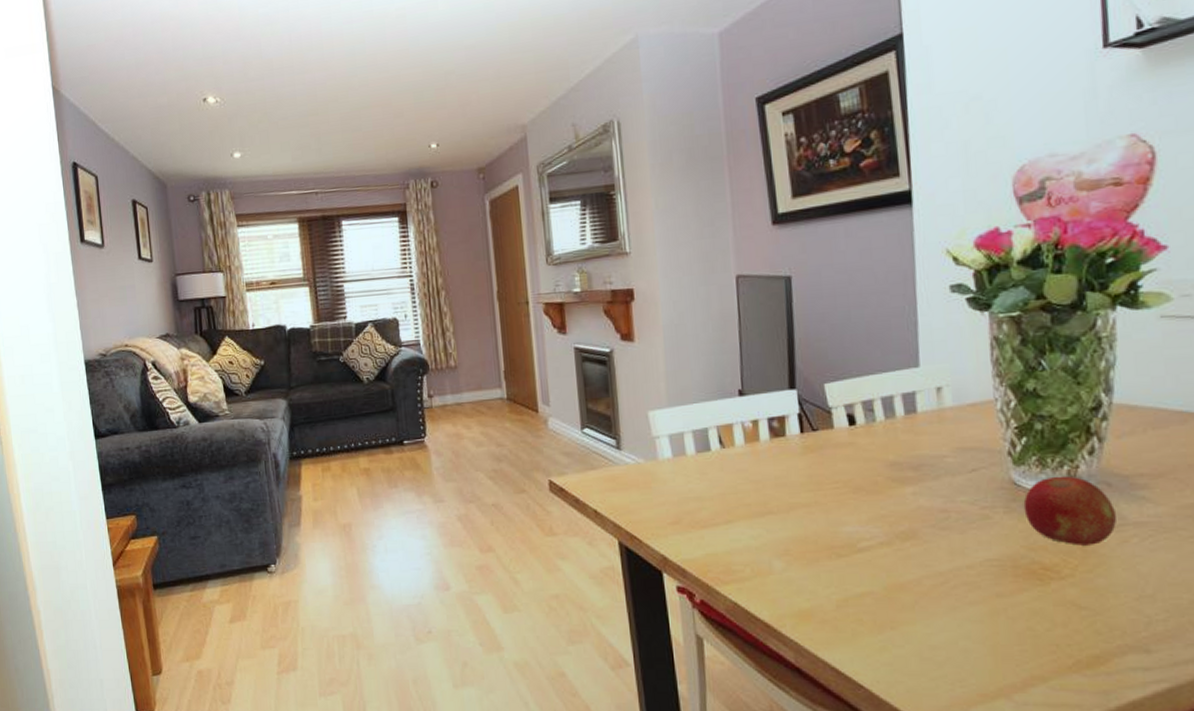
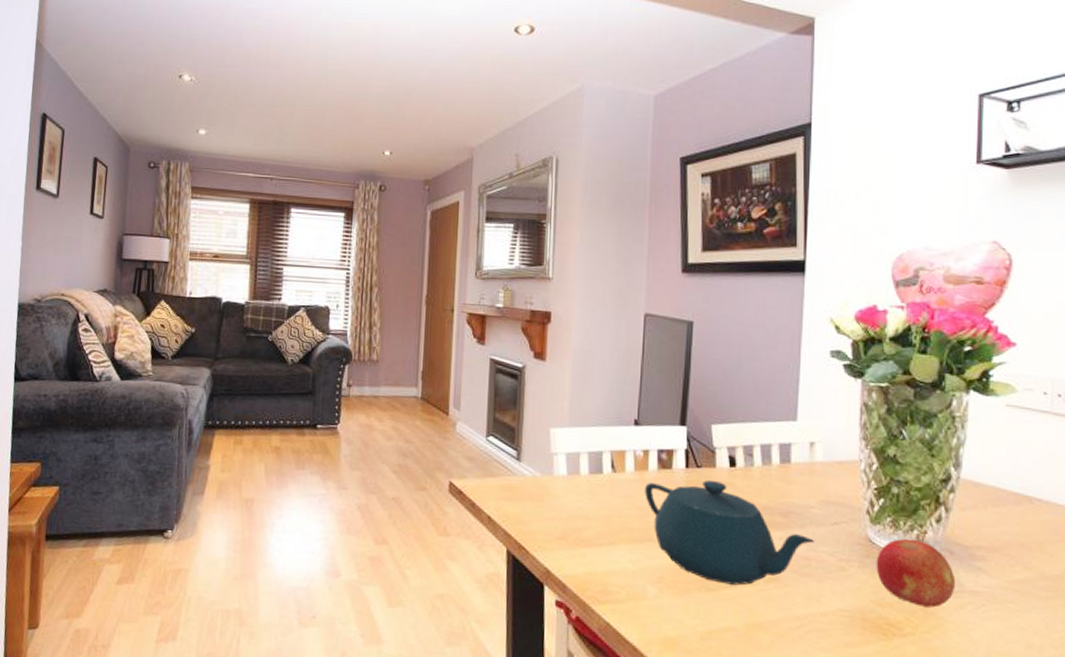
teapot: none [758,443,953,548] -> present [645,480,815,585]

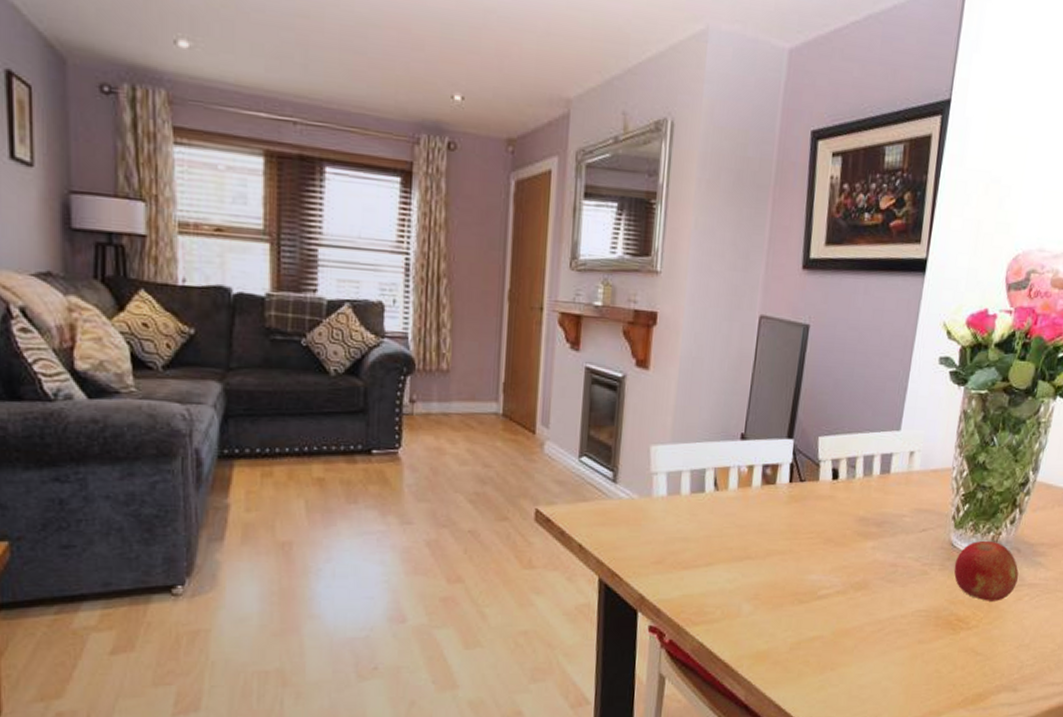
teapot: present [645,480,815,585] -> none [746,495,904,596]

